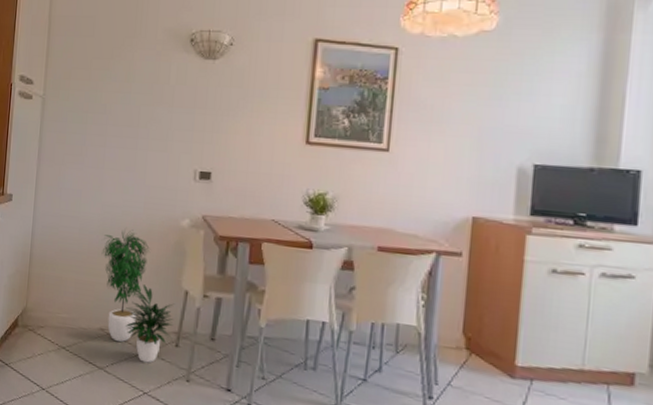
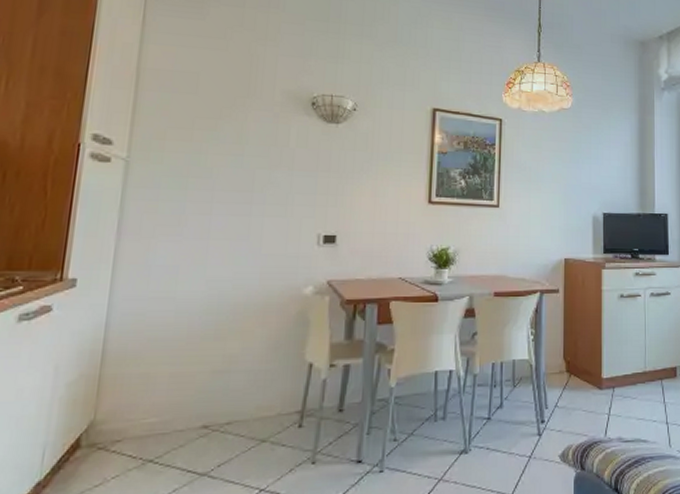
potted plant: present [101,230,176,363] -> none [205,305,298,455]

